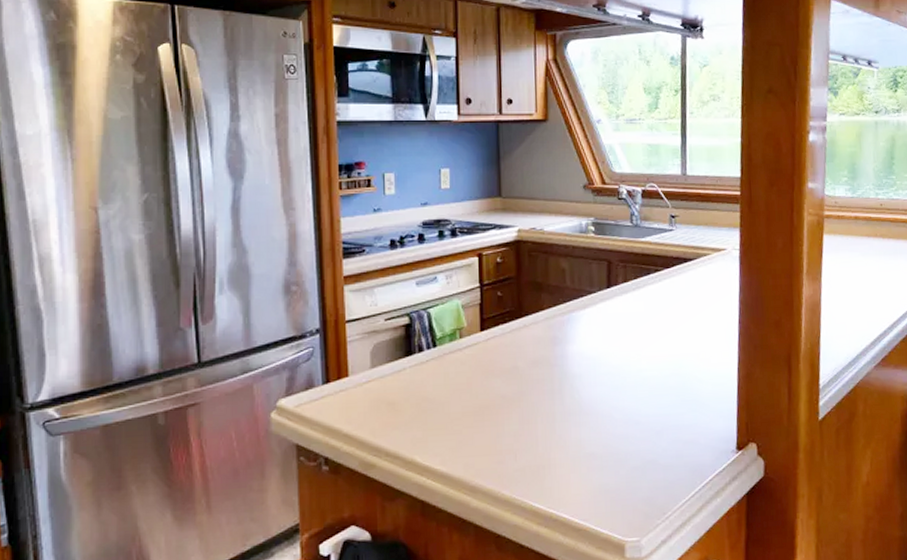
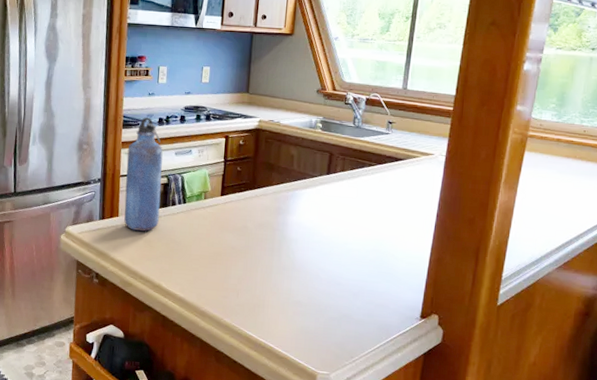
water bottle: none [352,241,403,392] -> present [124,117,163,231]

